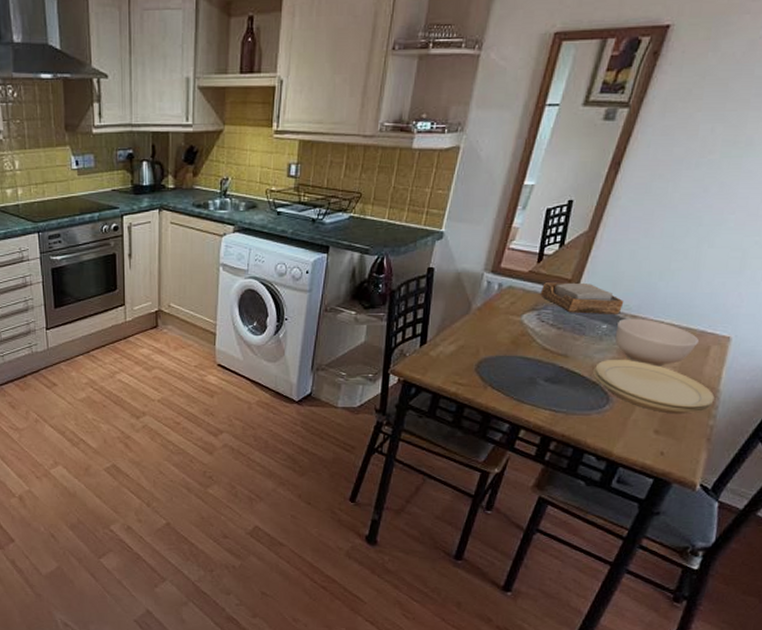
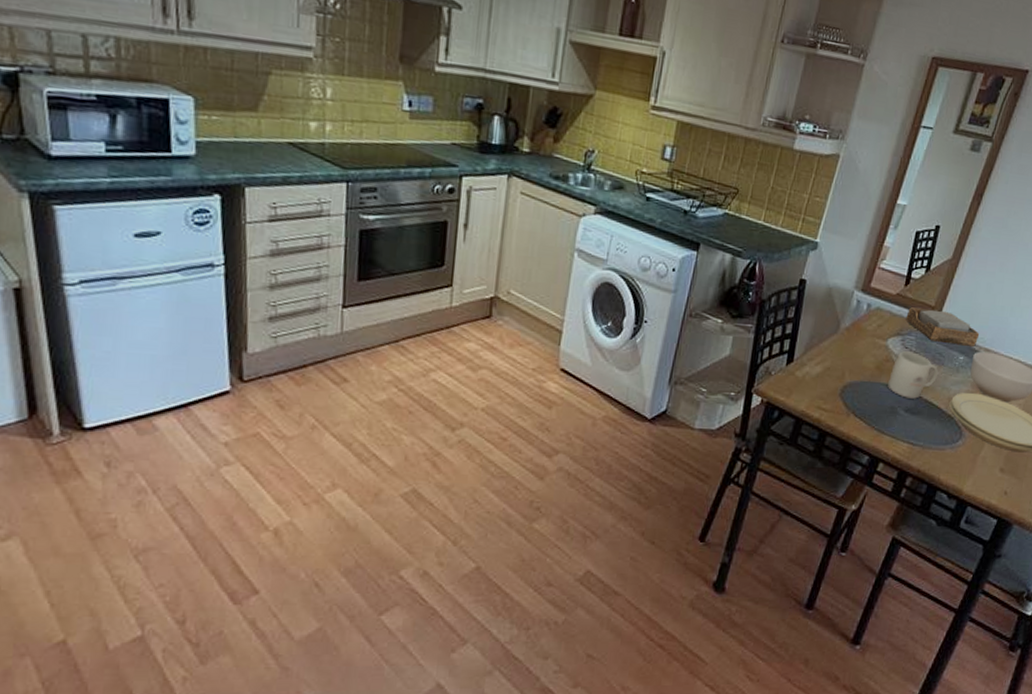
mug: none [525,325,579,369] -> present [888,351,938,399]

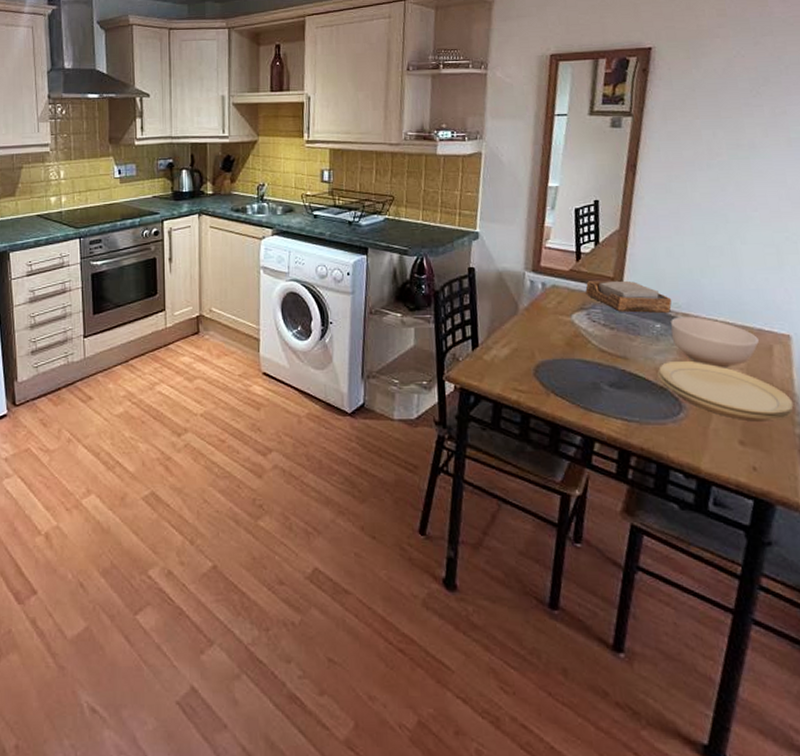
mug: present [888,351,938,399] -> none [583,325,636,373]

